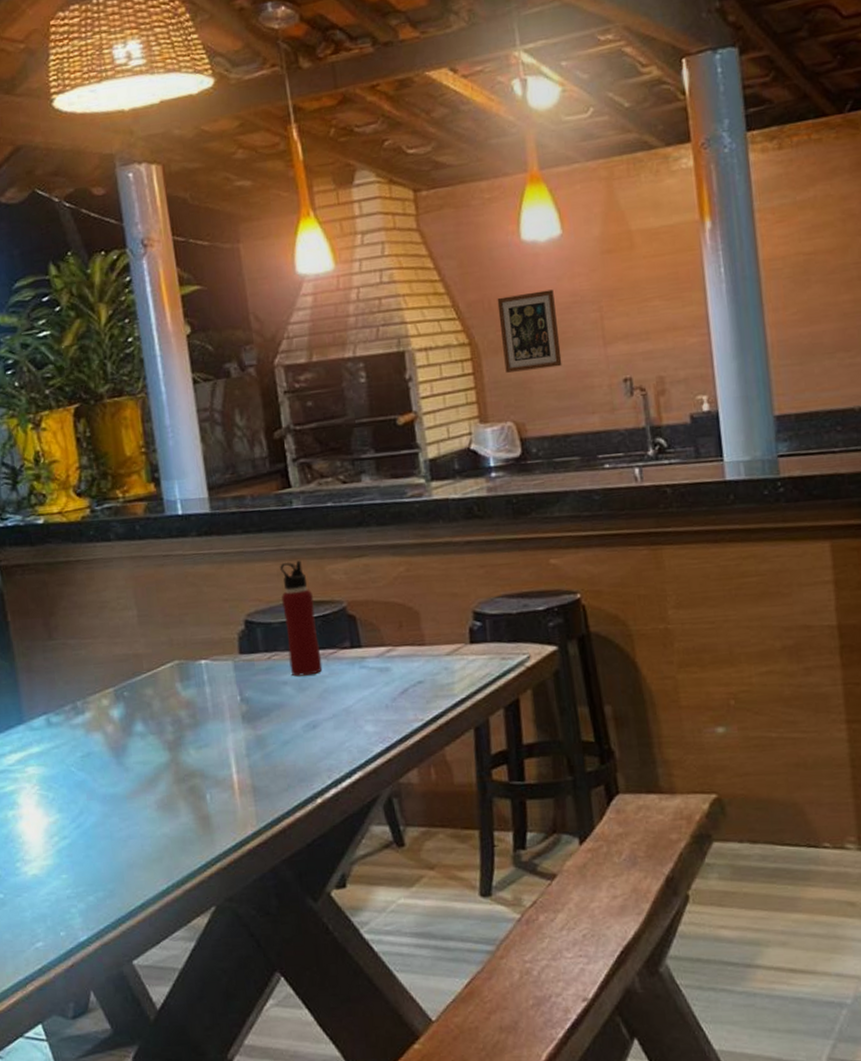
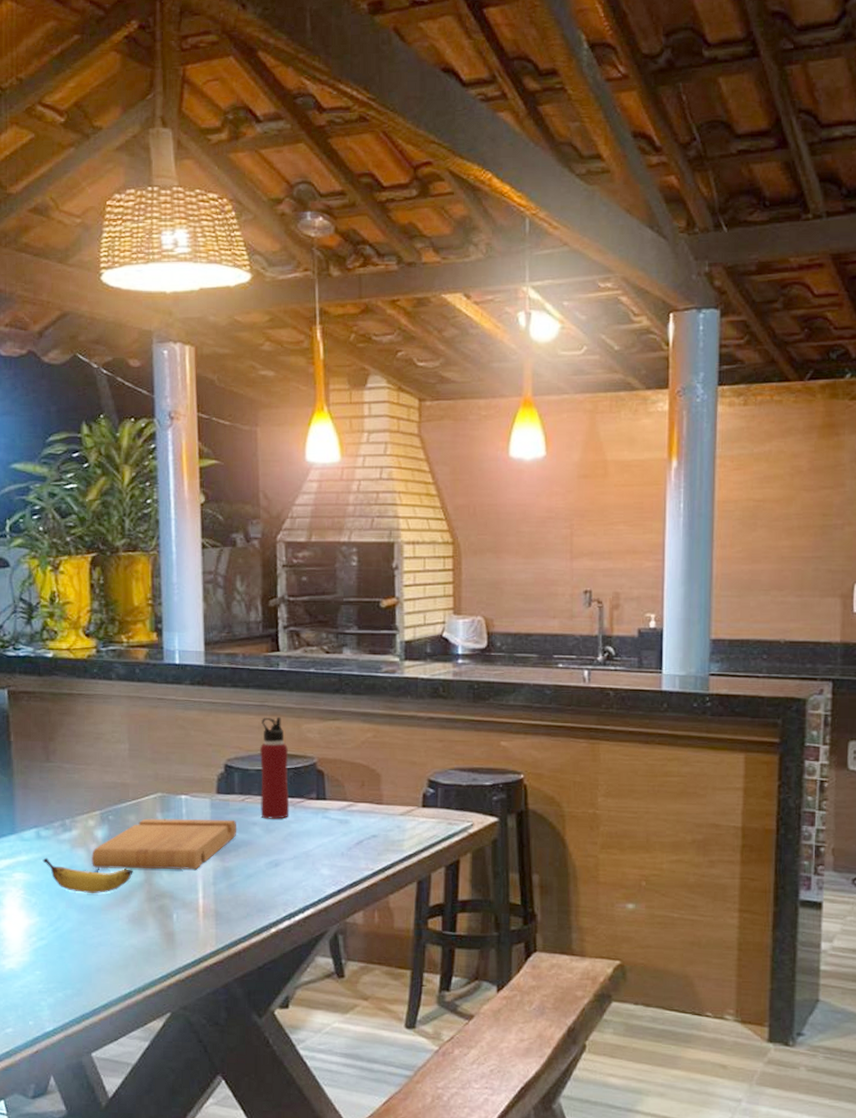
banana: none [56,746,157,782] -> present [42,857,133,894]
cutting board: none [109,681,267,753] -> present [92,818,237,870]
picture frame: present [497,289,562,373] -> none [481,504,533,573]

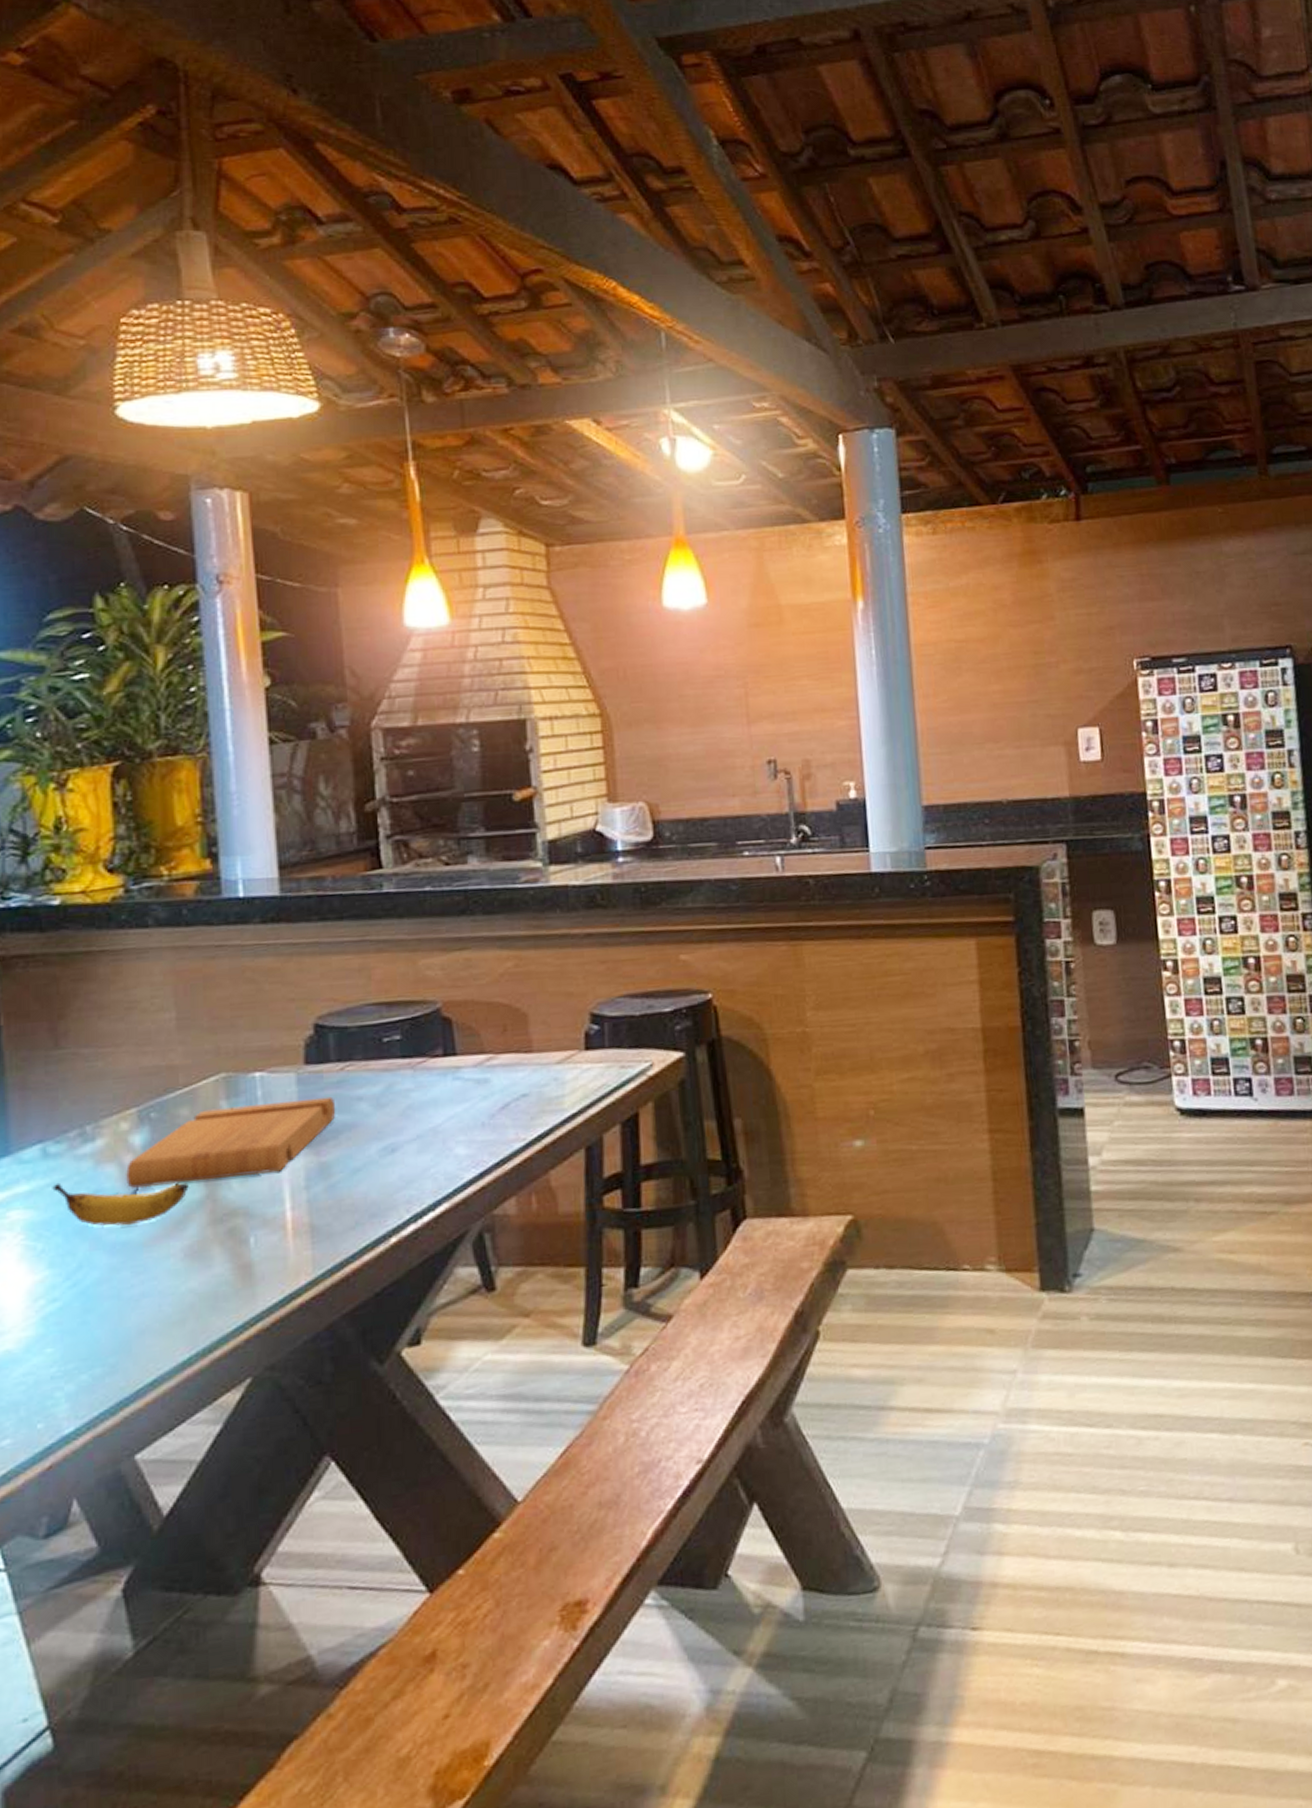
water bottle: present [260,717,290,819] -> none [362,953,408,1091]

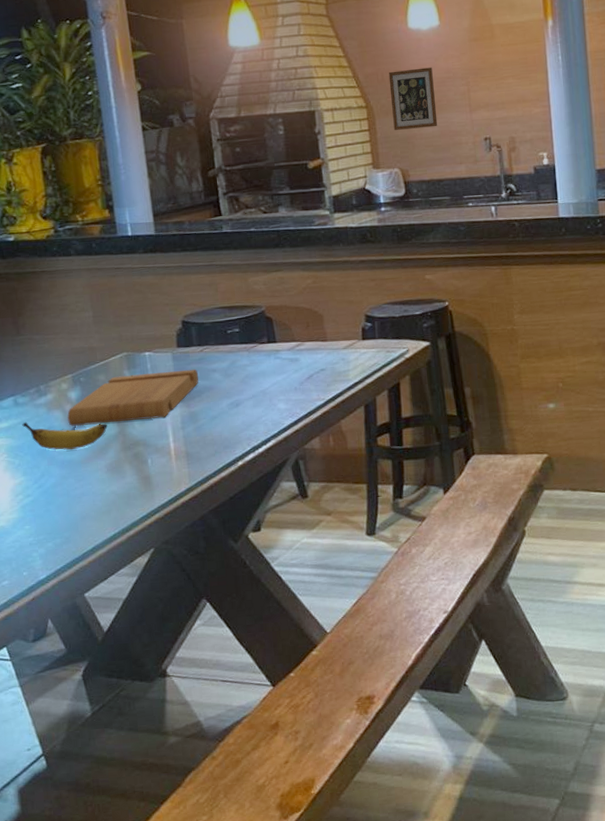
picture frame: none [633,661,702,748] -> present [388,67,438,130]

